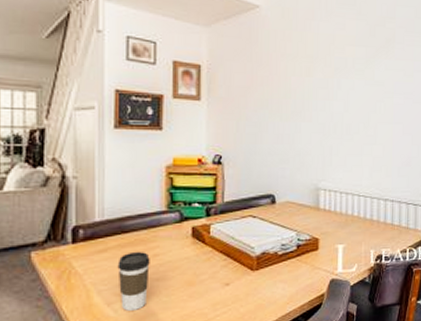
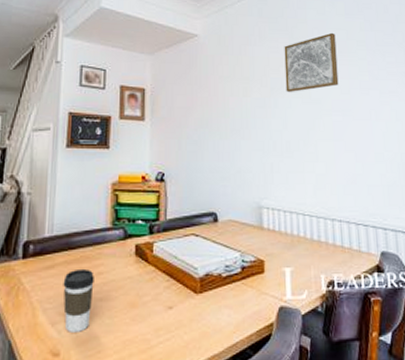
wall art: none [350,9,404,73] -> present [284,32,339,92]

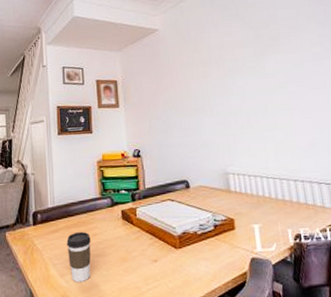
wall art: present [284,32,339,92] -> none [236,11,292,70]

